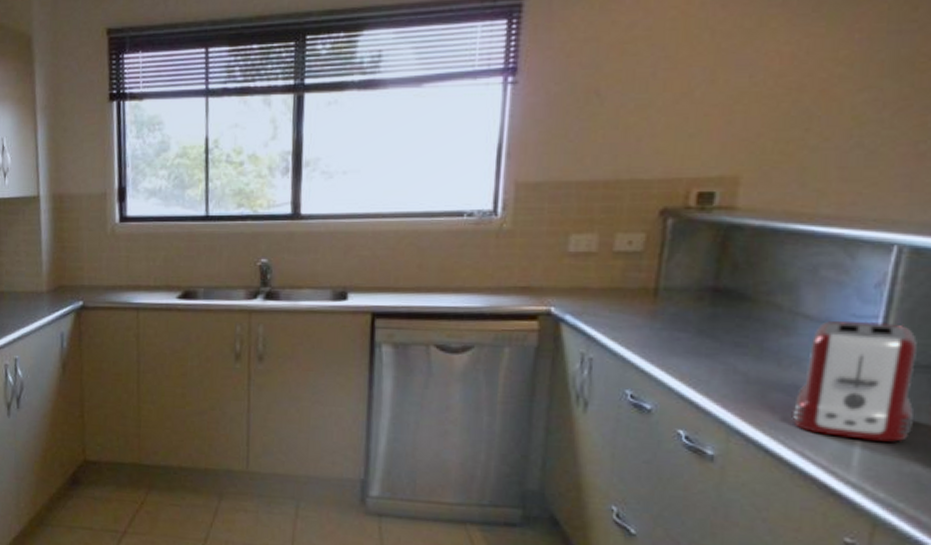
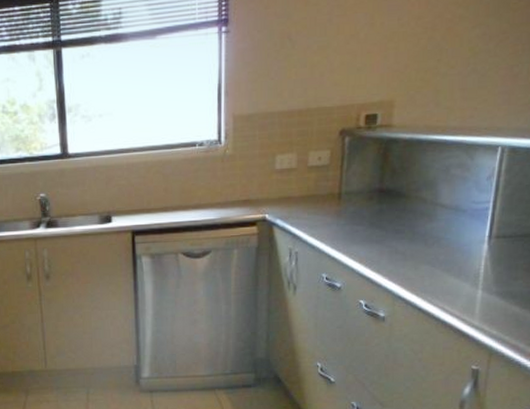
toaster: present [793,321,917,442] -> none [436,205,515,294]

